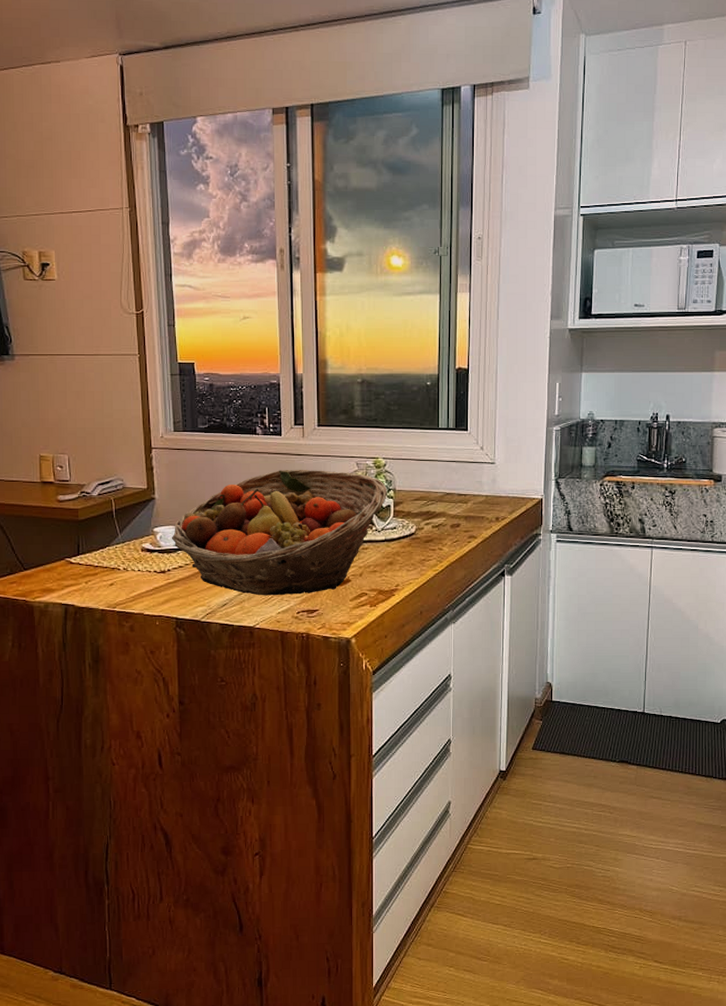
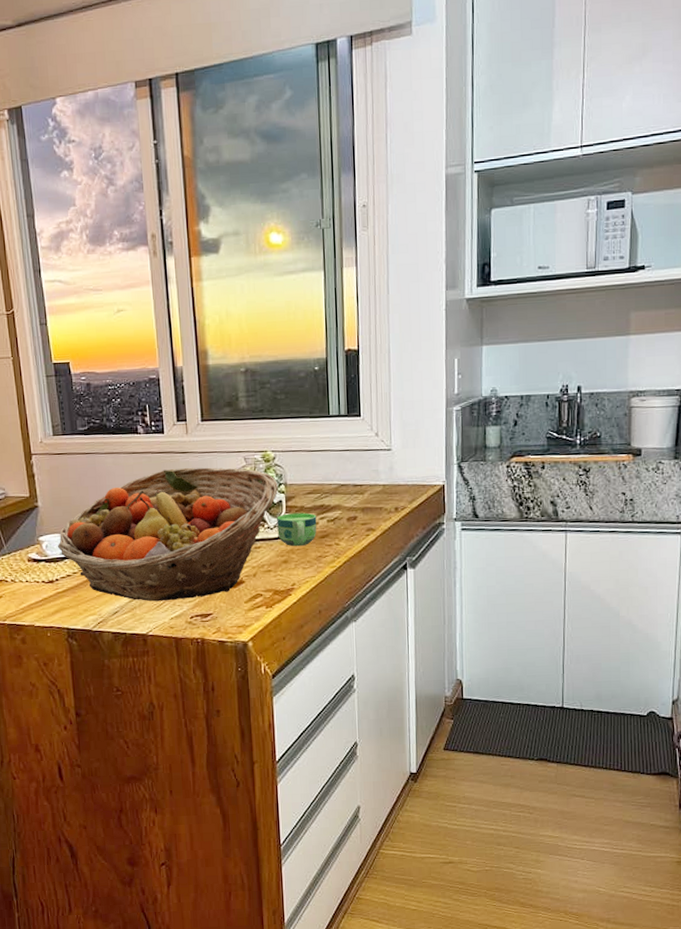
cup: none [385,518,422,550] -> present [277,512,317,547]

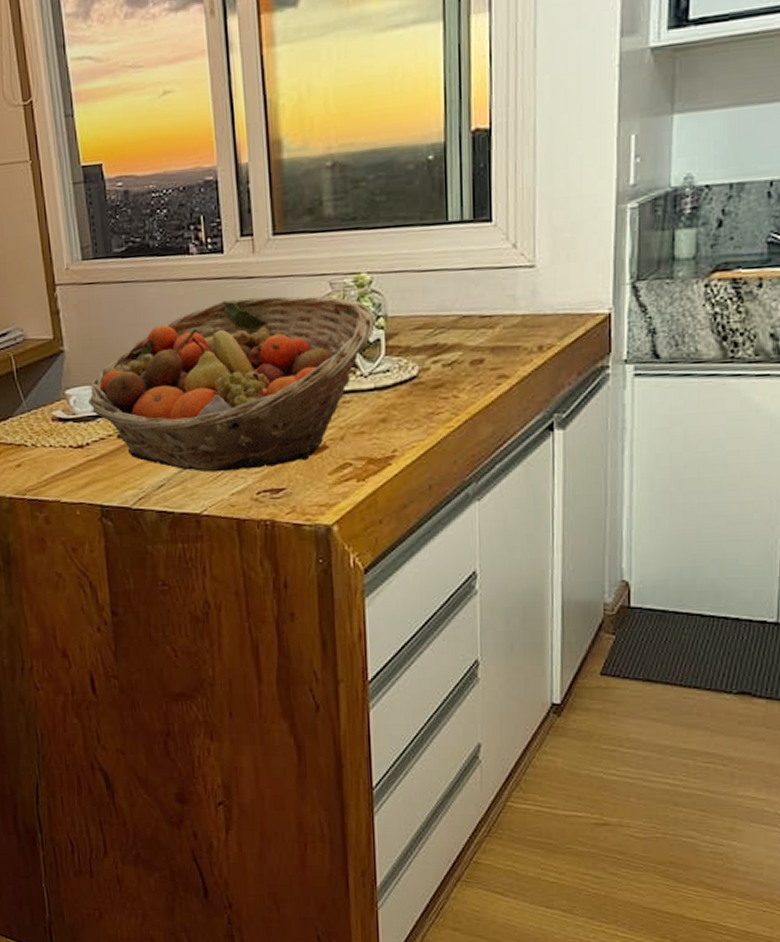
cup: present [277,512,317,547] -> none [373,354,428,401]

